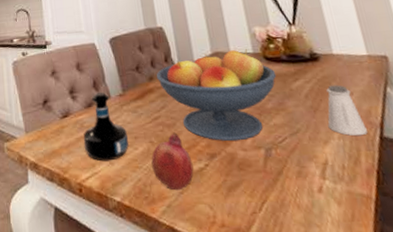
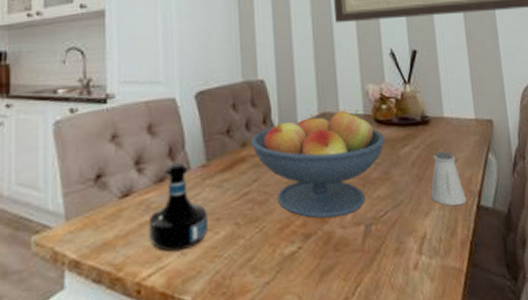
fruit: present [151,132,194,191] -> none [234,210,285,281]

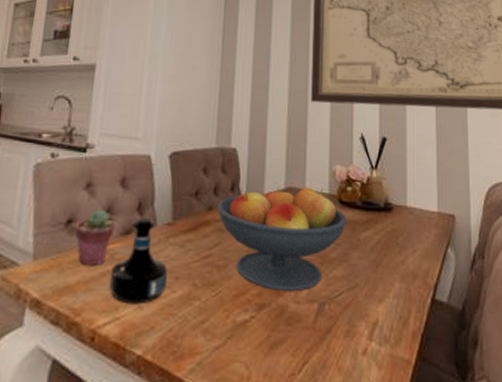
potted succulent: none [105,159,147,220] -> present [74,209,115,267]
saltshaker: present [430,151,466,206] -> none [386,239,421,297]

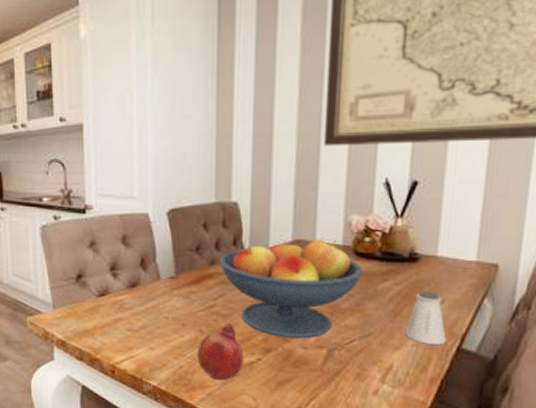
potted succulent: present [74,209,115,267] -> none [85,265,121,315]
tequila bottle: present [109,217,168,304] -> none [121,271,174,346]
fruit: none [189,276,237,345] -> present [197,323,244,381]
saltshaker: none [386,239,421,297] -> present [404,290,446,346]

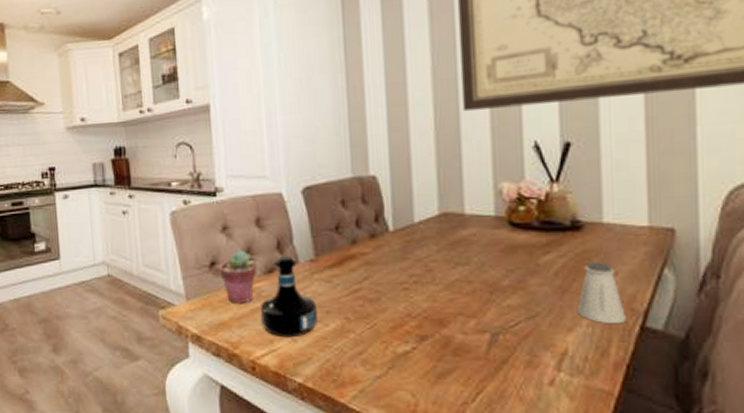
potted succulent: none [85,265,121,315] -> present [219,250,257,305]
tequila bottle: none [121,271,174,346] -> present [260,255,317,338]
fruit: present [197,323,244,381] -> none [344,308,397,375]
fruit bowl: present [219,240,363,339] -> none [361,210,522,323]

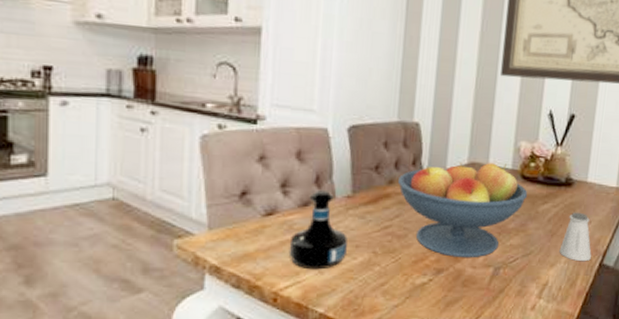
potted succulent: present [219,250,257,305] -> none [250,181,292,236]
fruit bowl: none [361,210,522,323] -> present [397,163,528,258]

